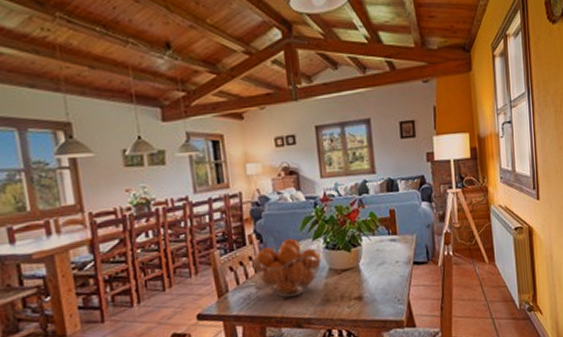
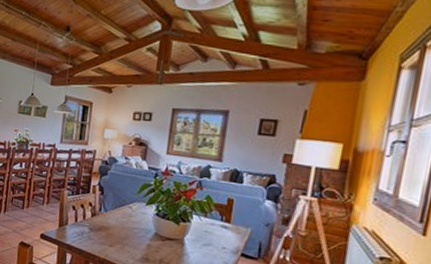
fruit basket: present [251,238,323,298] -> none [91,197,153,247]

